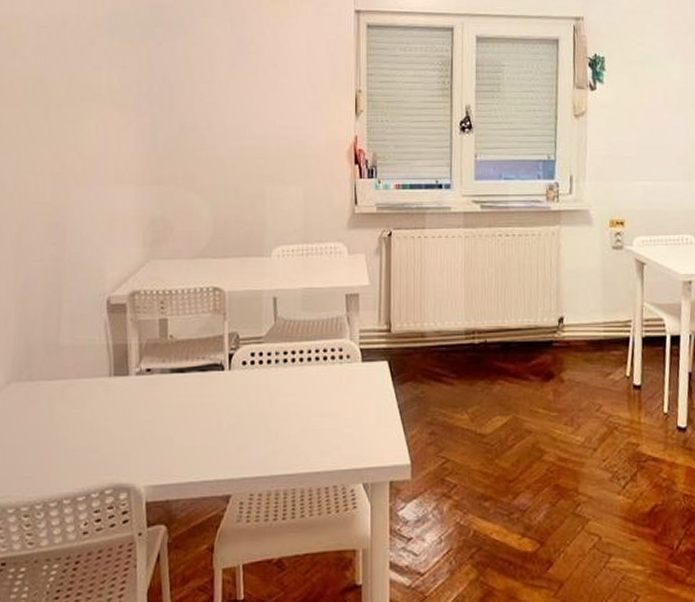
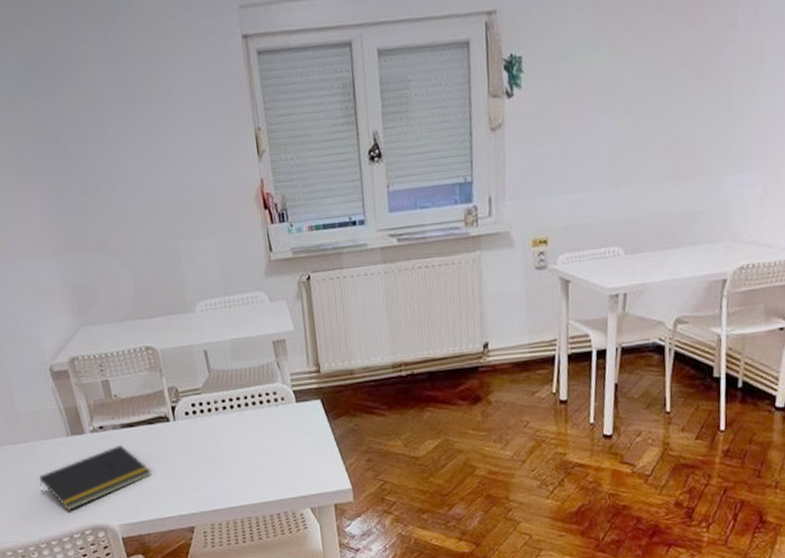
notepad: none [65,392,194,465] -> present [39,445,152,511]

